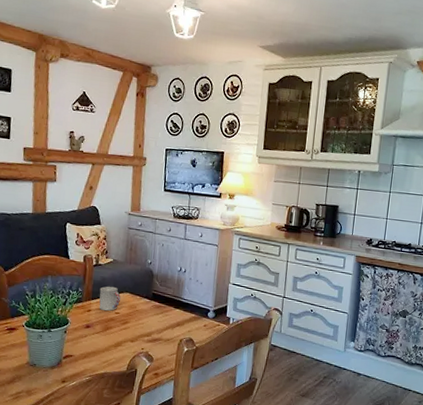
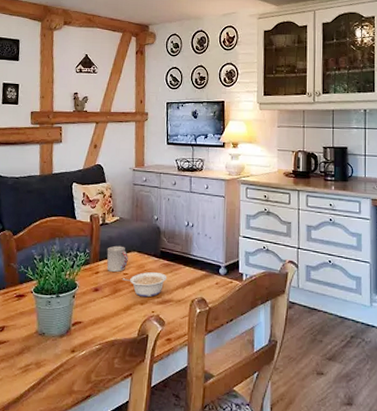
legume: none [114,312,158,336] -> present [122,272,167,298]

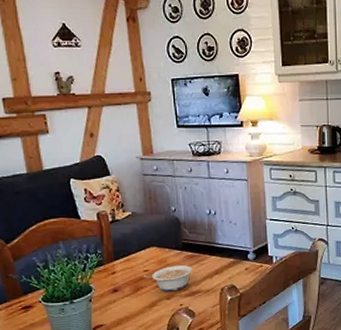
cup: present [107,245,128,272] -> none [121,242,147,270]

